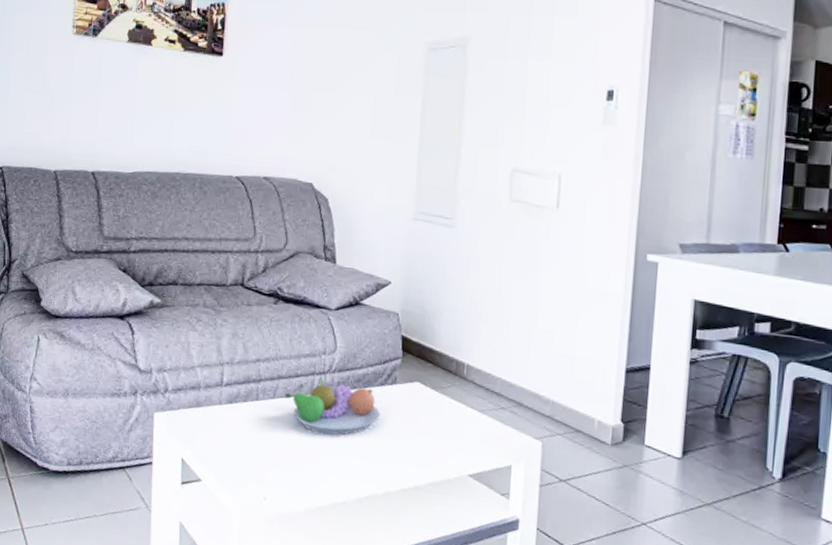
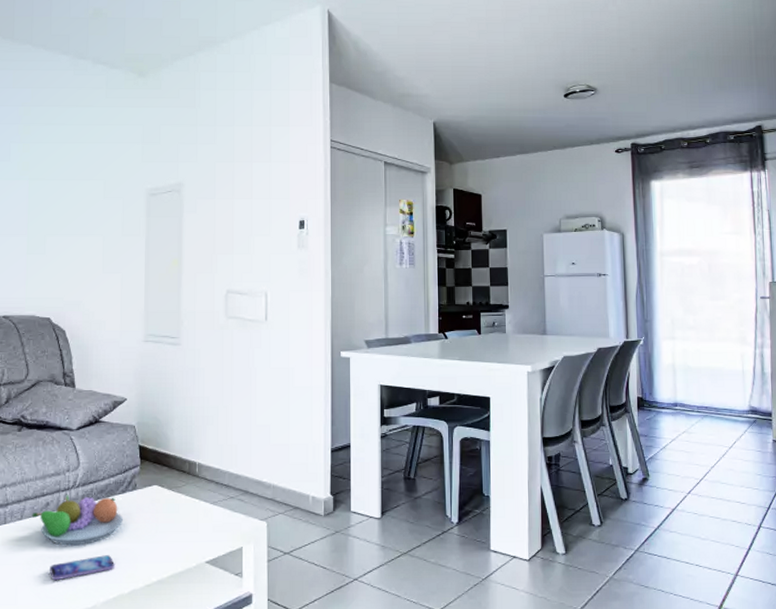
smartphone: none [300,449,369,469] -> present [50,555,115,581]

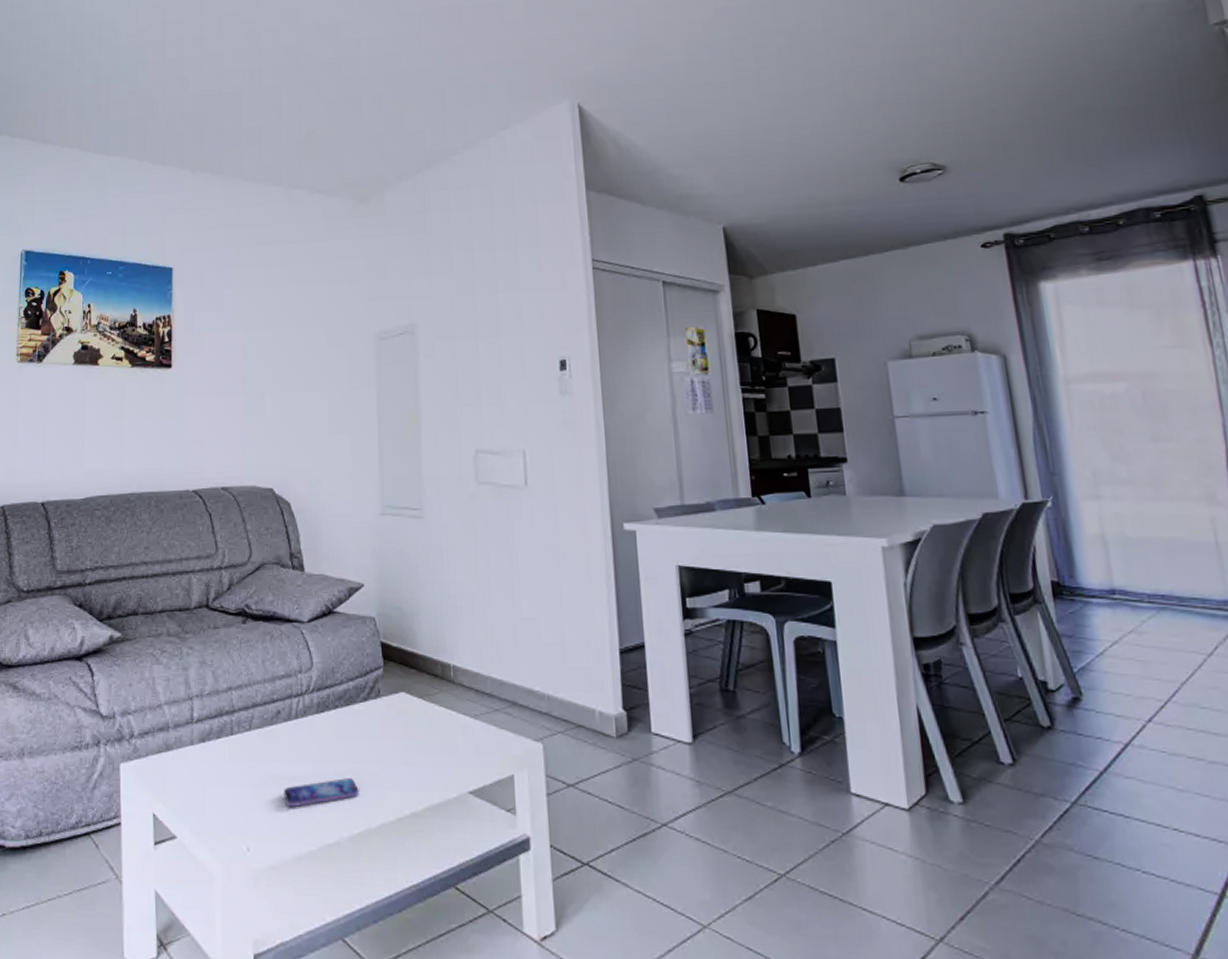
fruit bowl: present [32,494,123,546] -> none [261,700,366,765]

